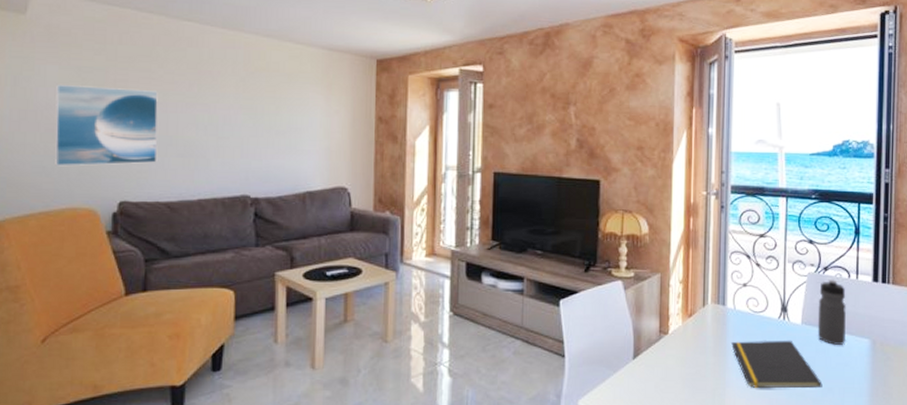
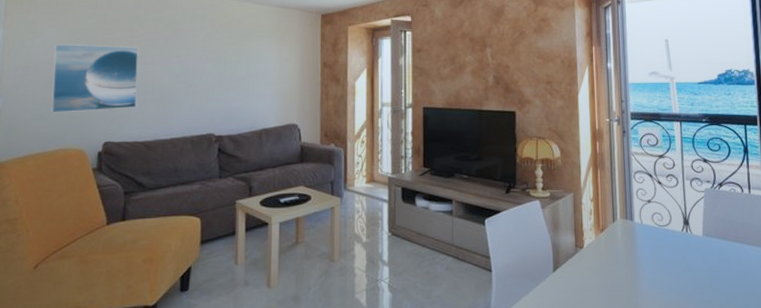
notepad: present [731,340,823,388] -> none [641,251,727,297]
water bottle: present [817,279,847,346] -> none [716,194,745,256]

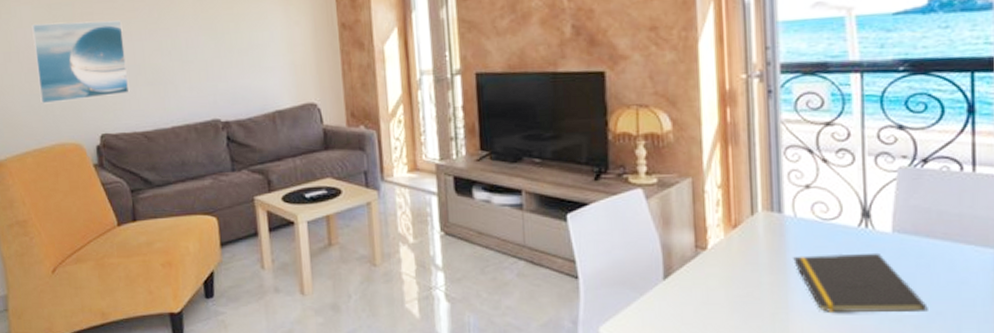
notepad: none [641,251,727,297] -> present [793,252,928,312]

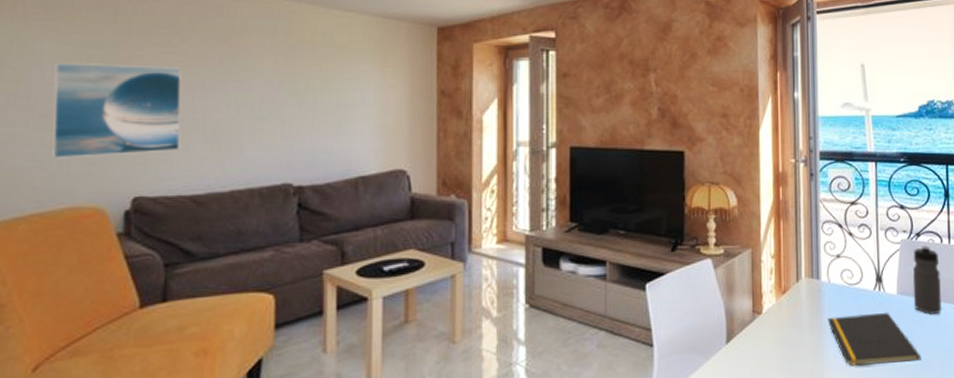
water bottle: none [915,174,962,259] -> present [912,245,943,316]

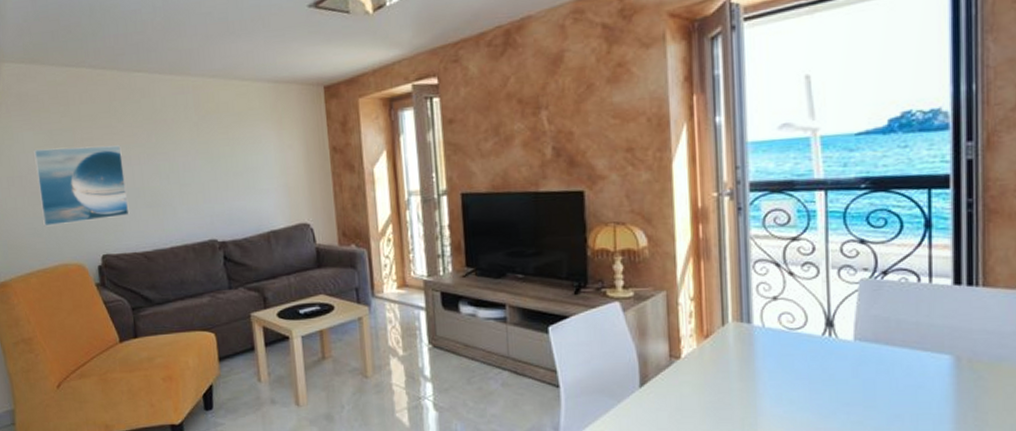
notepad: present [828,312,922,366] -> none [762,359,887,416]
water bottle: present [912,245,943,316] -> none [876,285,919,365]

